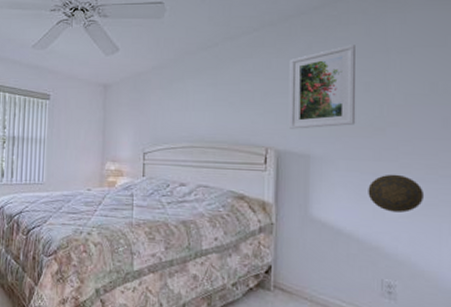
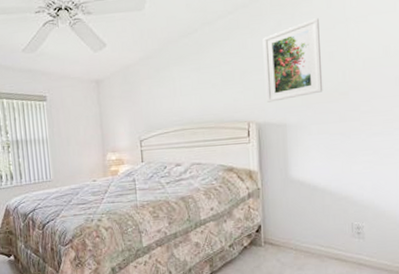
decorative plate: present [368,174,423,213] -> none [336,131,382,165]

